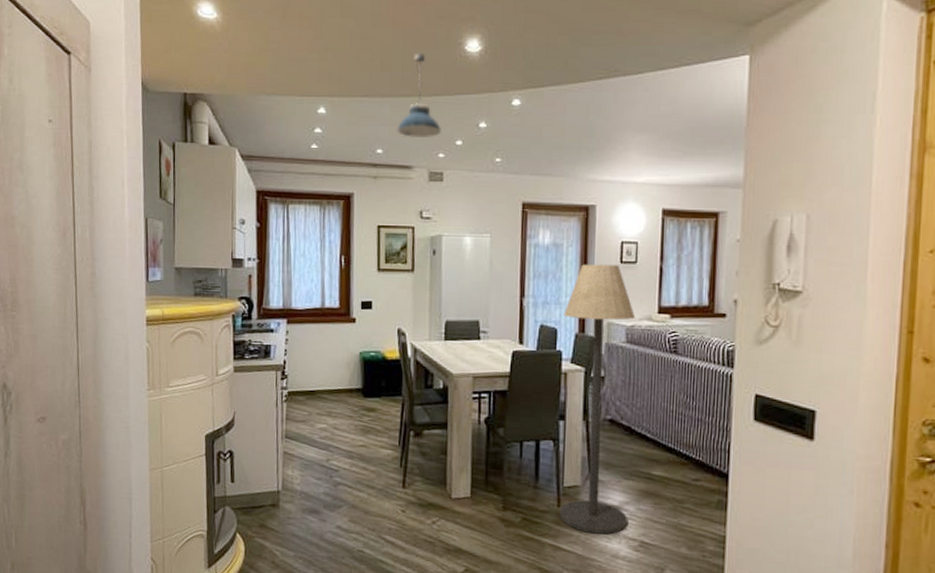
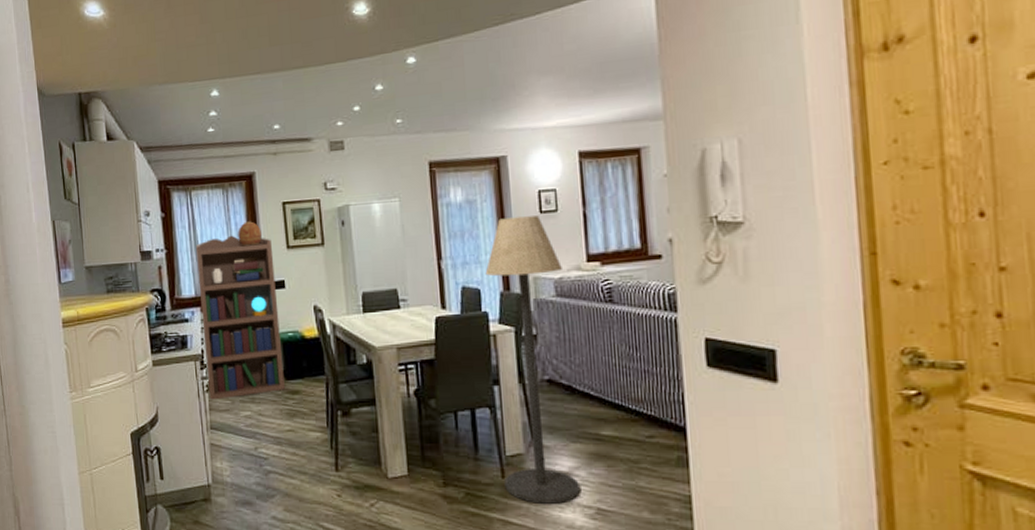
bookshelf: none [287,252,364,411] -> present [195,235,285,400]
vessel: none [331,240,354,265] -> present [238,221,262,246]
pendant light: present [397,53,441,139] -> none [292,23,337,110]

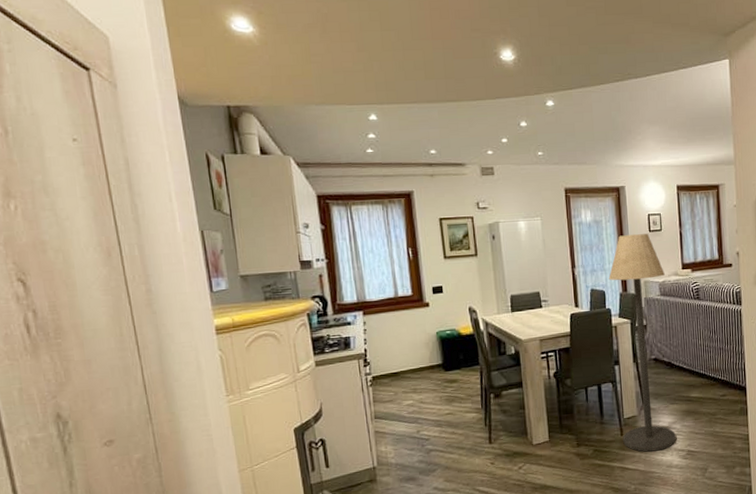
bookshelf: present [195,235,285,400] -> none [356,246,444,393]
vessel: present [238,221,262,246] -> none [398,234,421,257]

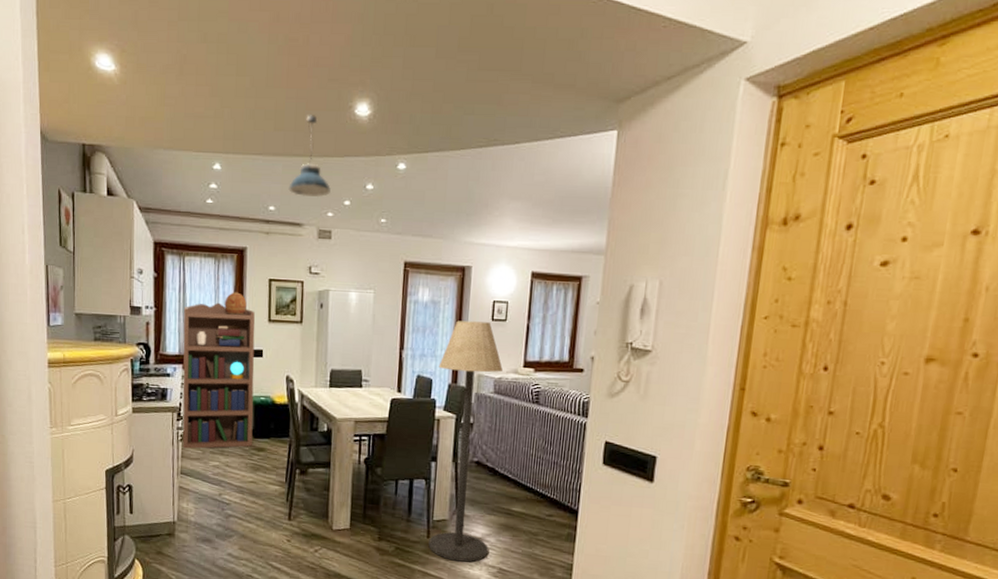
bookshelf: none [356,246,444,393] -> present [182,302,255,449]
vessel: none [398,234,421,257] -> present [224,292,247,315]
pendant light: none [447,63,487,138] -> present [288,115,331,198]

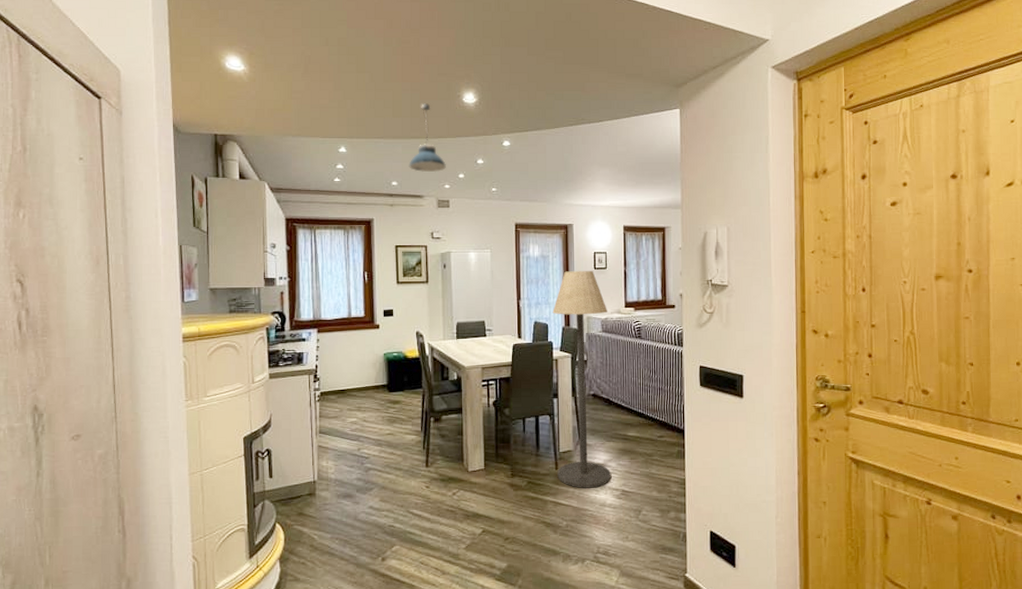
bookshelf: present [182,302,255,449] -> none [316,269,387,408]
vessel: present [224,292,247,315] -> none [355,259,376,279]

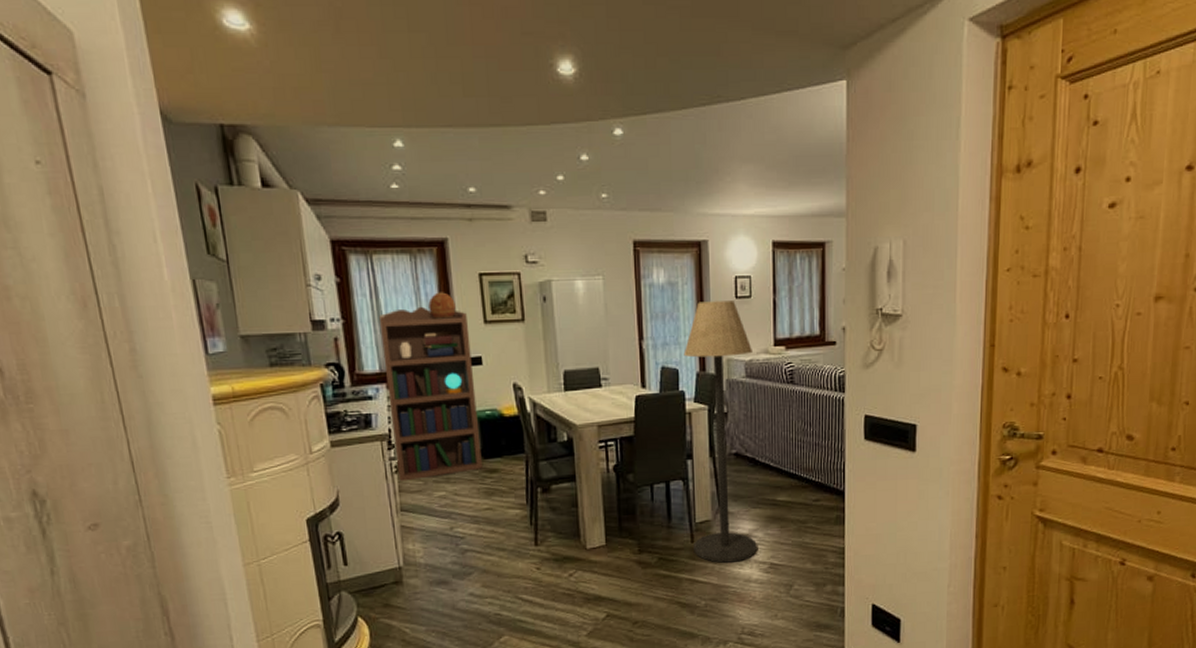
bookshelf: none [316,269,387,408] -> present [378,306,482,481]
vessel: none [355,259,376,279] -> present [428,292,456,319]
pendant light: present [409,103,446,173] -> none [489,76,539,174]

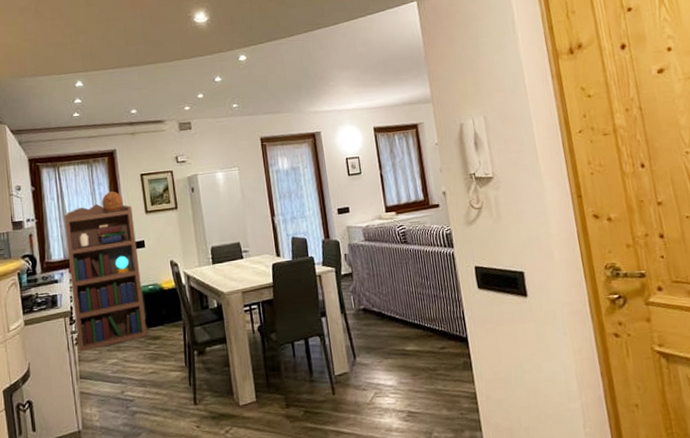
floor lamp: present [683,301,757,563] -> none [309,178,394,413]

